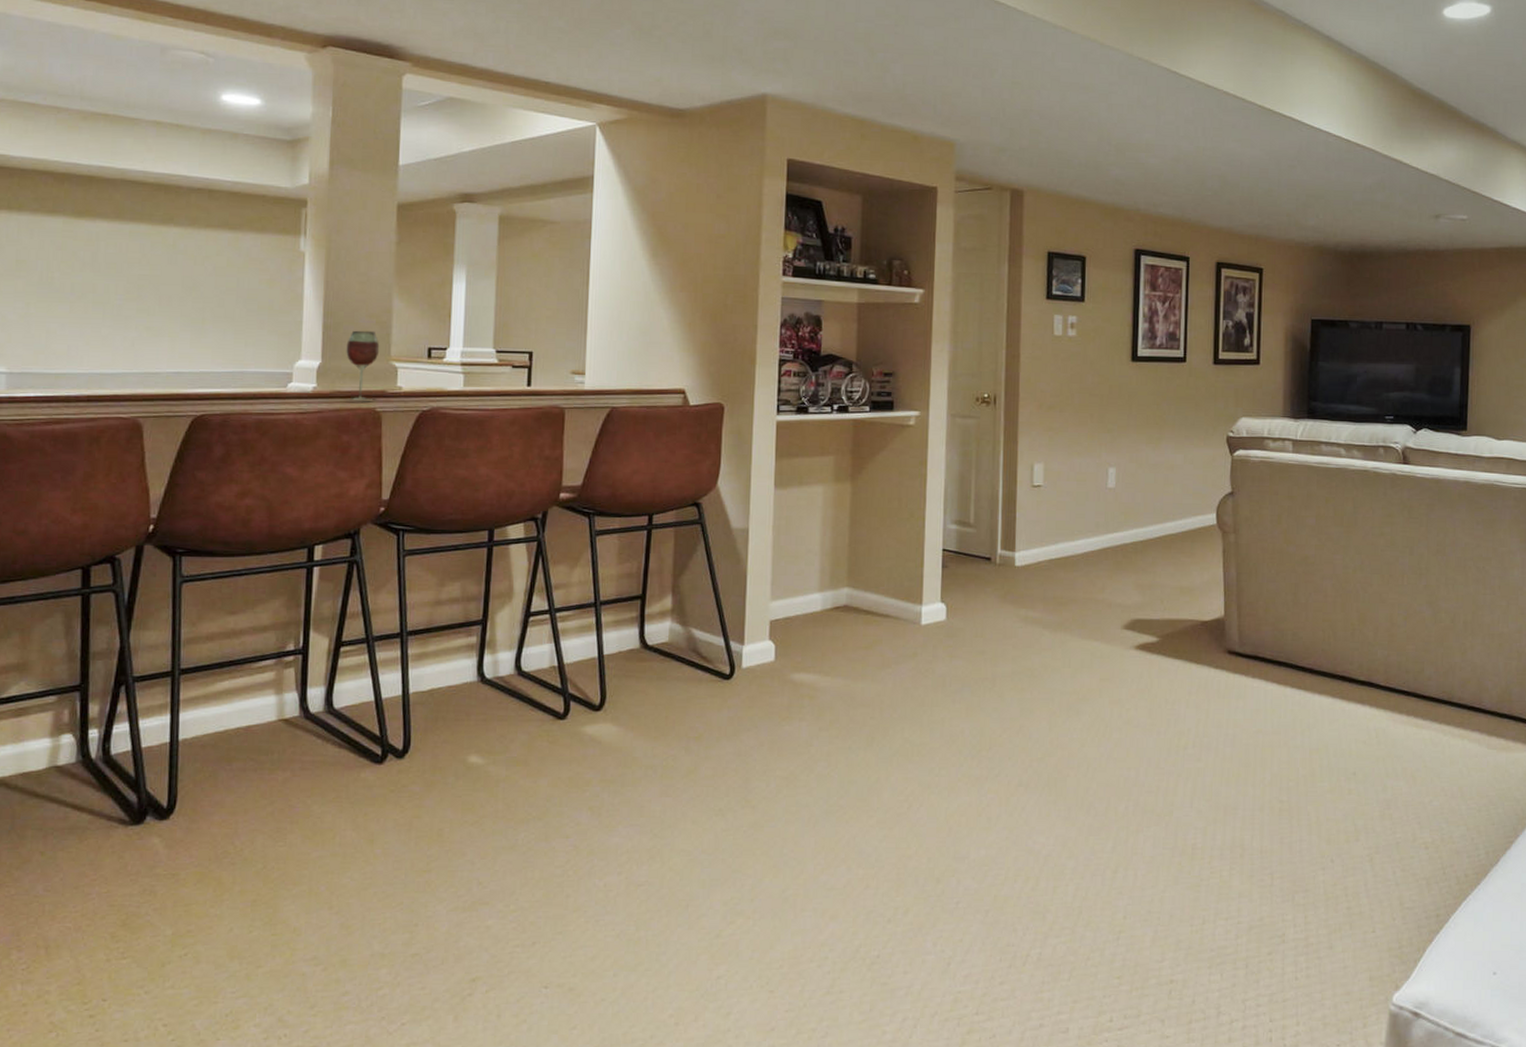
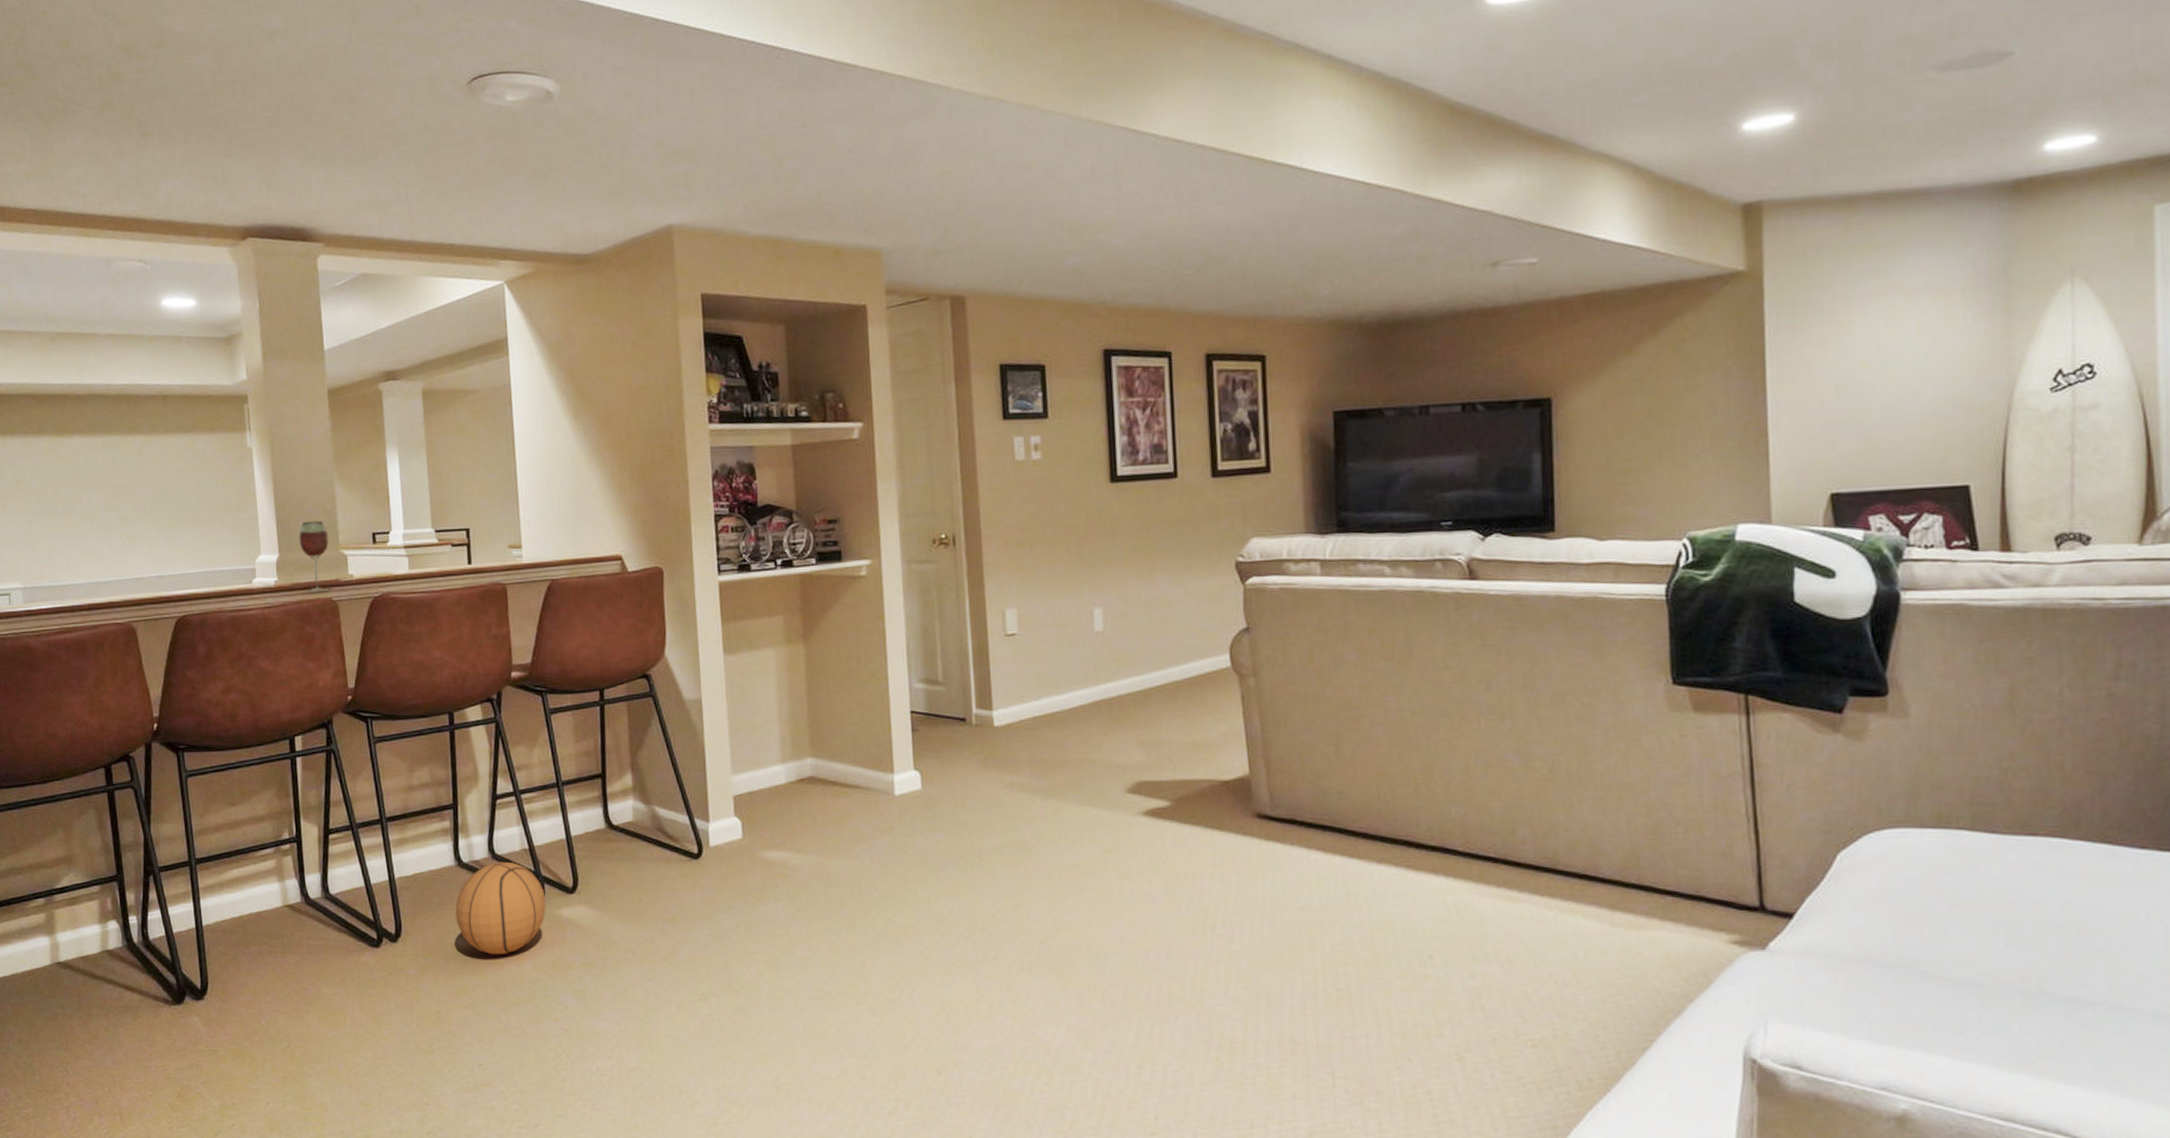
basketball: none [471,678,570,772] -> present [455,861,546,955]

